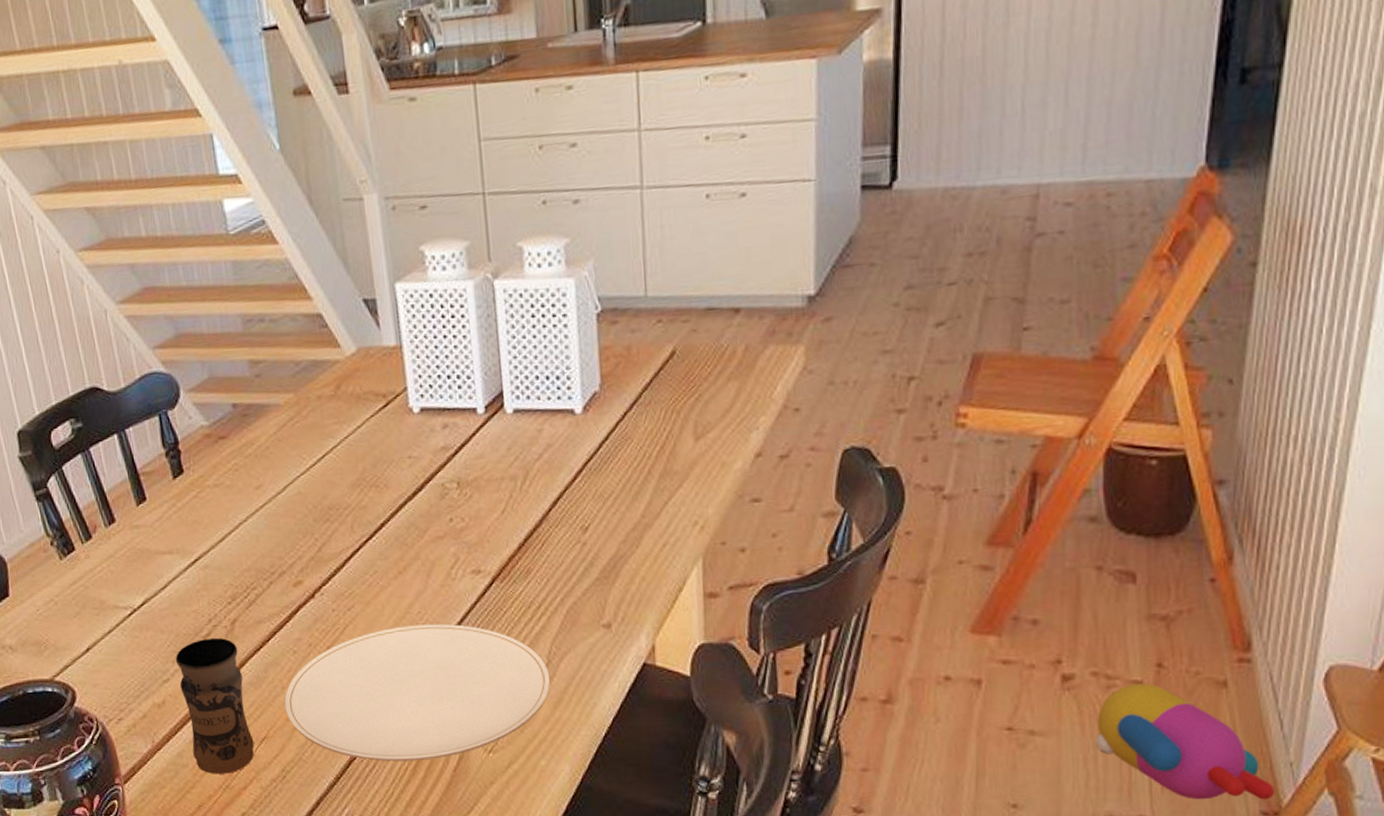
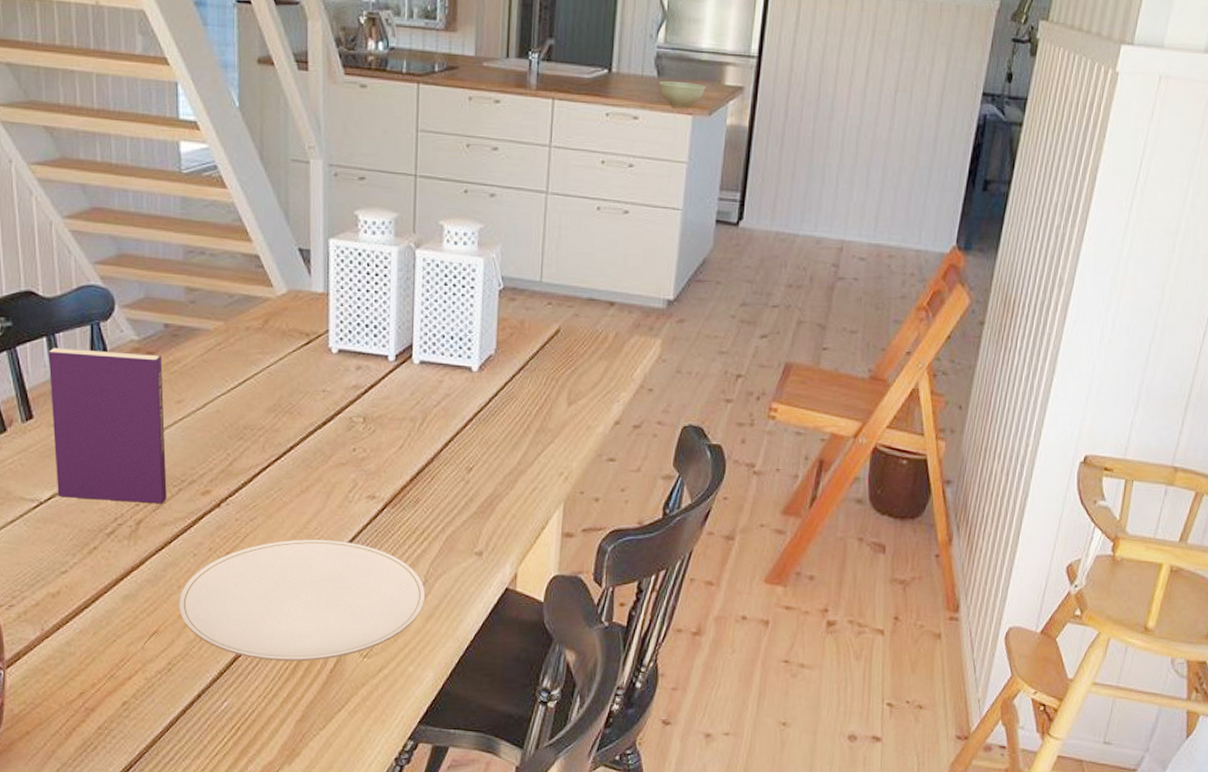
book: none [121,438,258,603] -> present [48,348,167,504]
jar: present [175,637,255,774] -> none [76,535,144,664]
bowl: none [769,16,831,56] -> present [659,81,706,111]
toy: present [1095,683,1274,800] -> none [846,632,966,727]

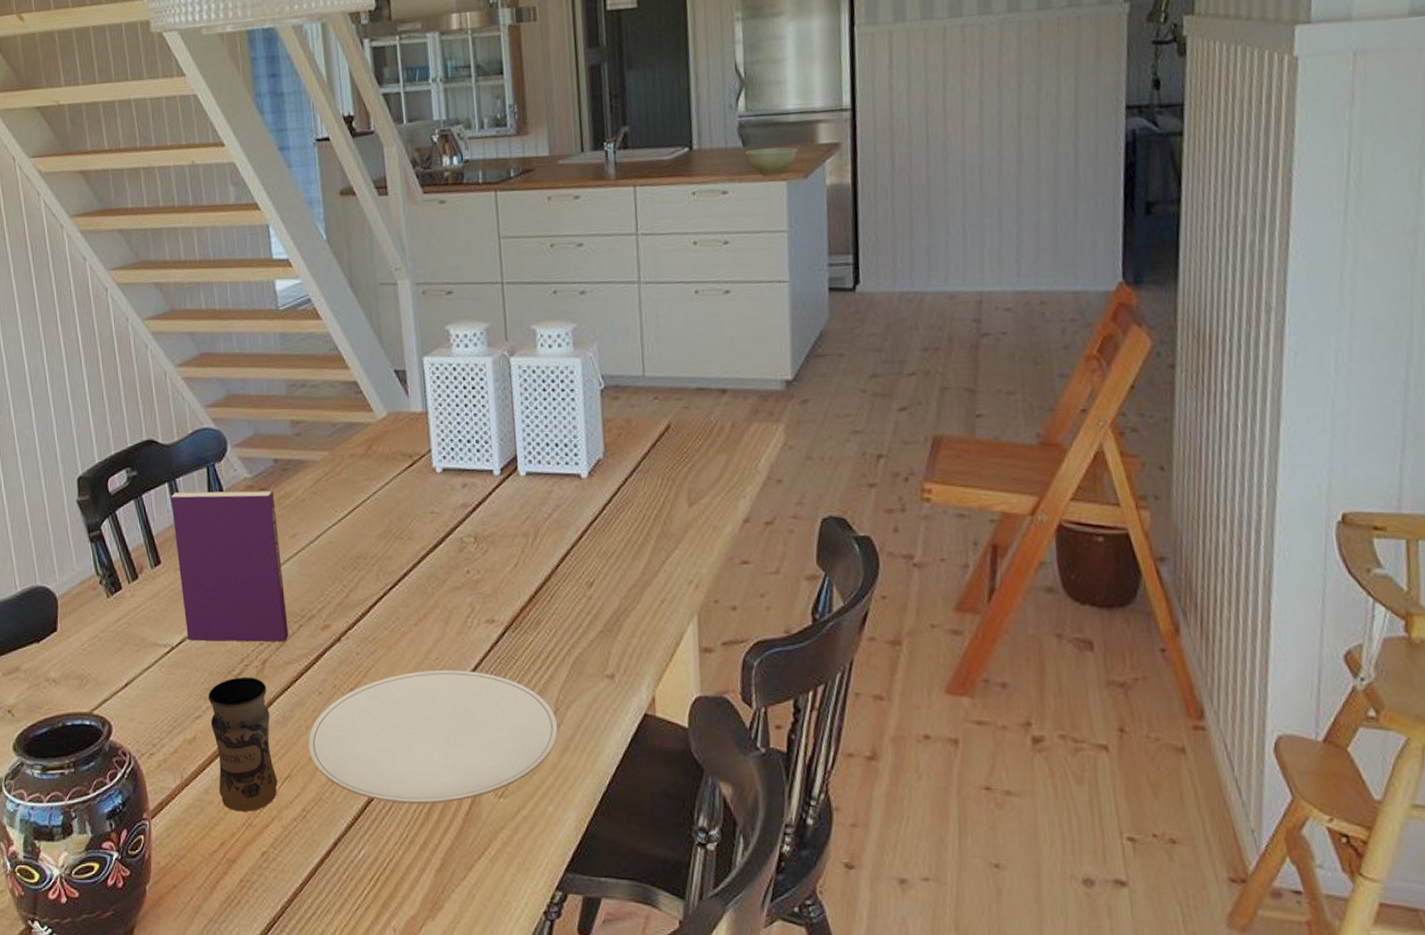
jar: none [76,535,144,664] -> present [207,676,278,812]

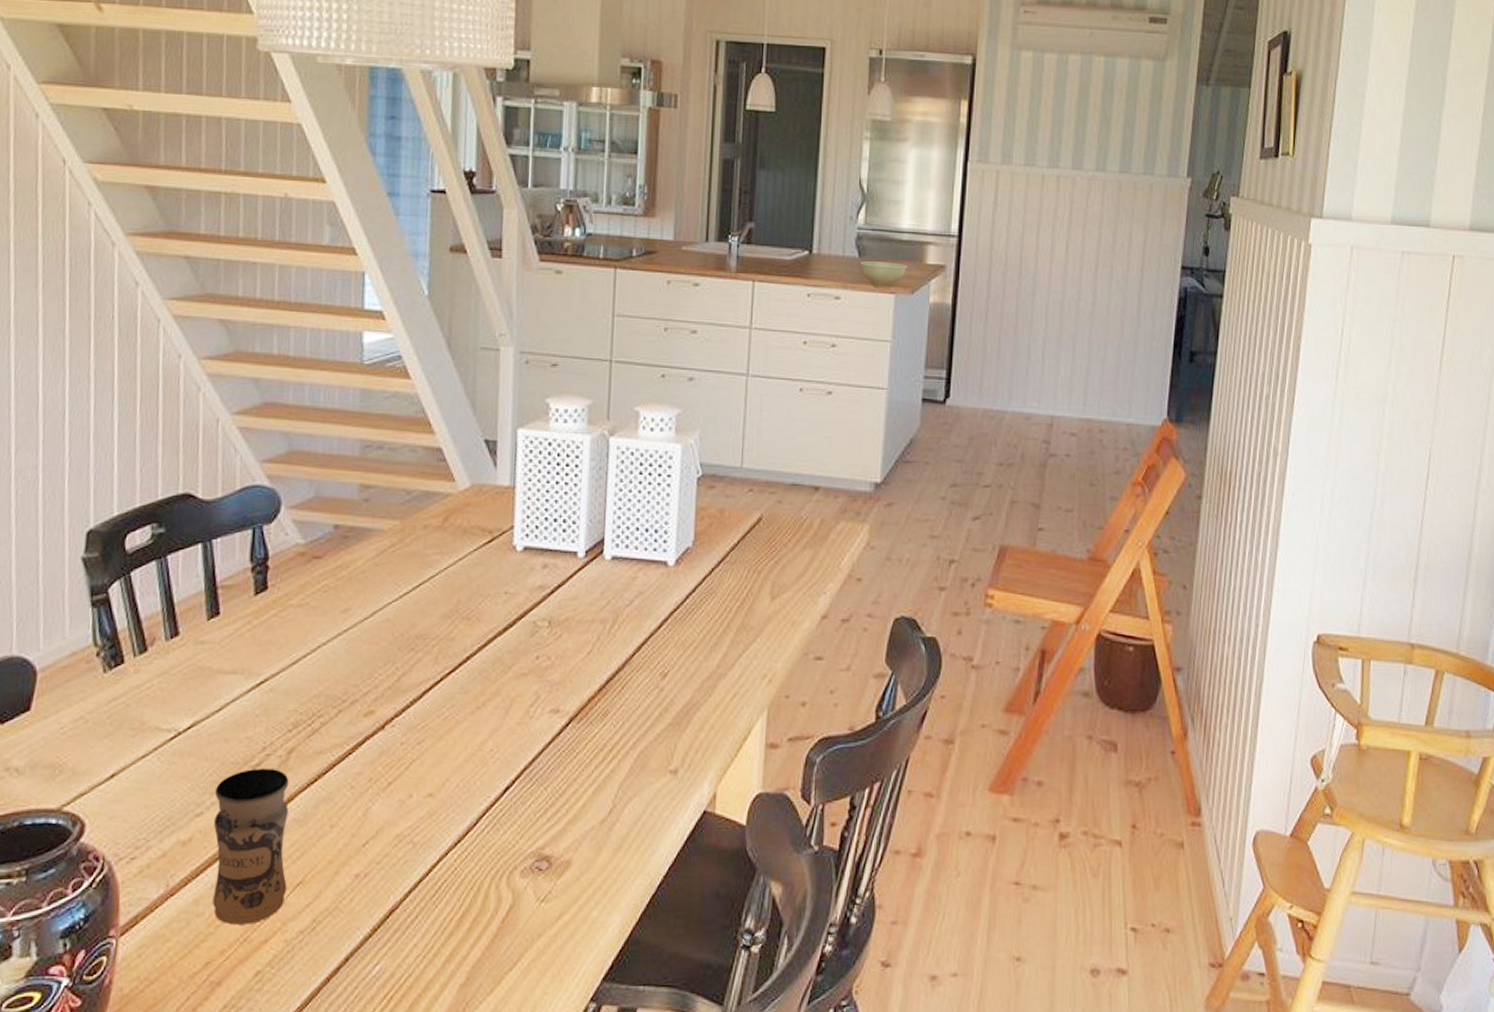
book: present [170,490,289,642] -> none [199,556,329,729]
plate: present [308,670,558,804] -> none [329,763,614,912]

